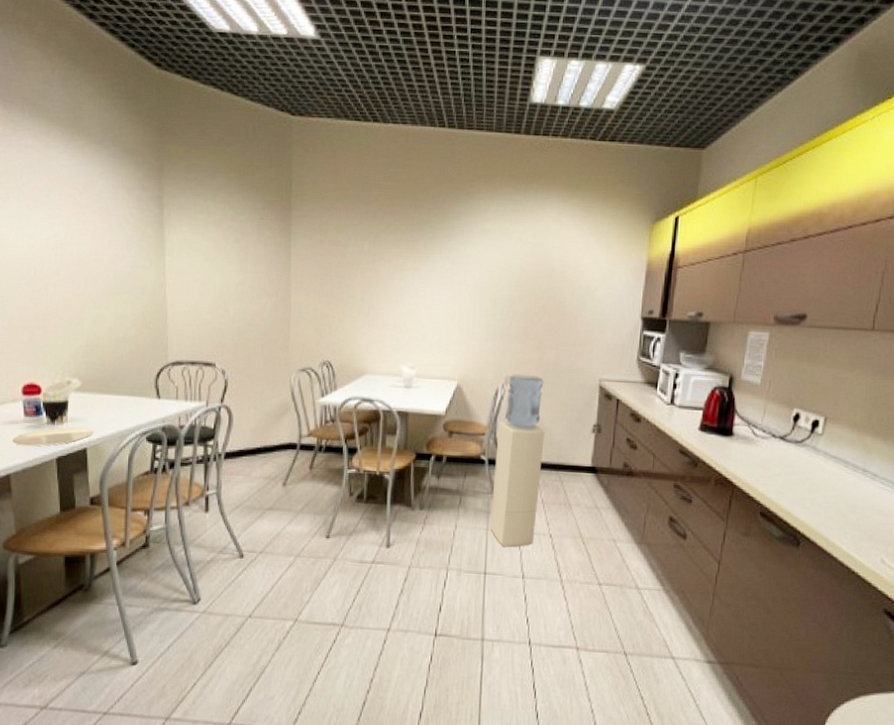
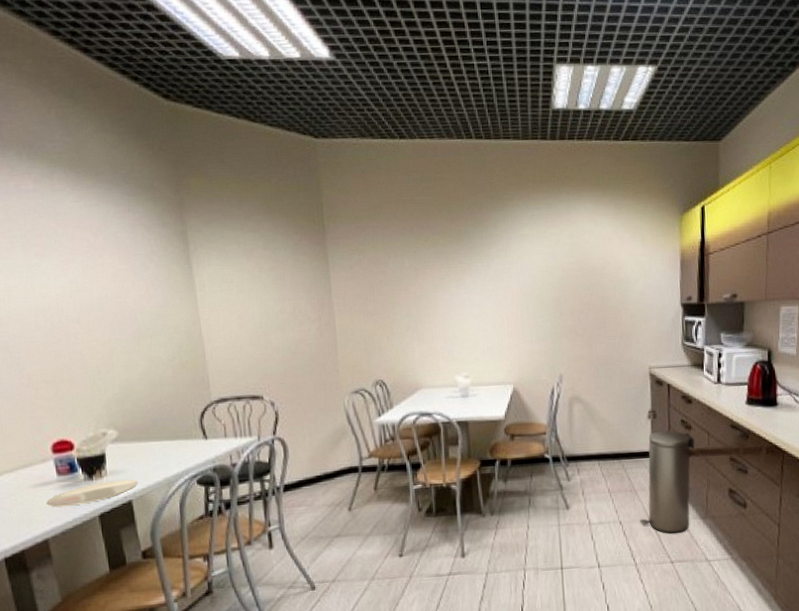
water cooler: present [489,373,545,547] -> none [558,370,605,540]
pedal bin: none [571,447,639,555] -> present [640,430,695,534]

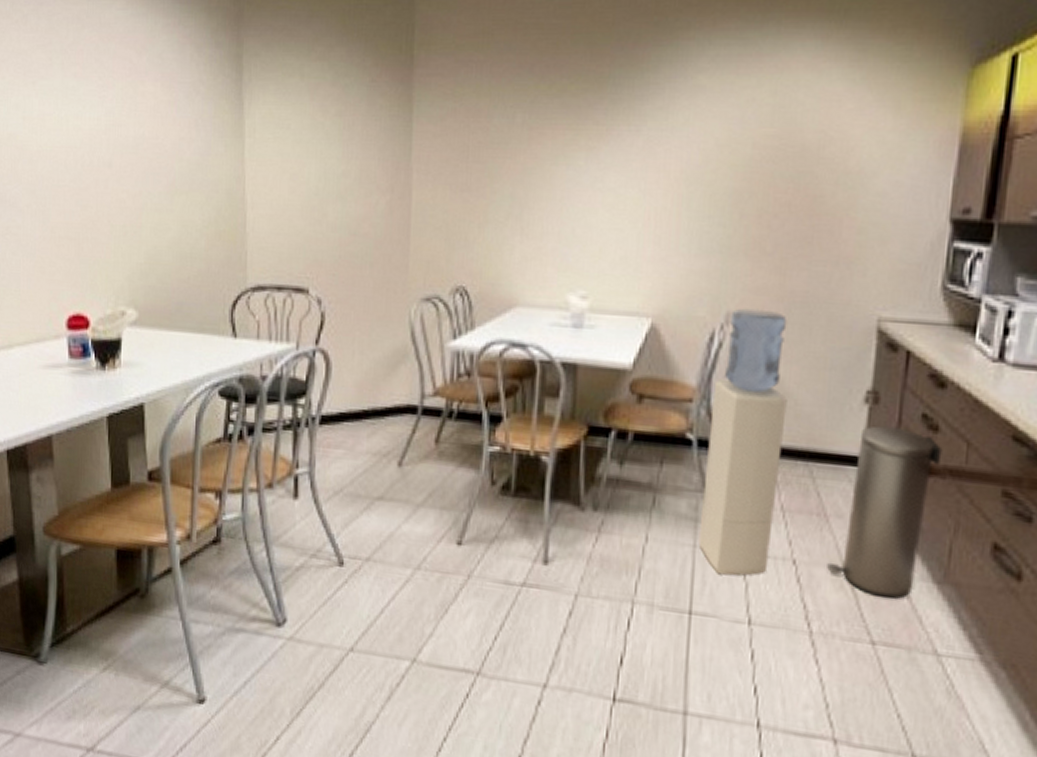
plate: present [46,479,139,508] -> none [55,374,154,399]
water cooler: none [558,370,605,540] -> present [698,308,788,576]

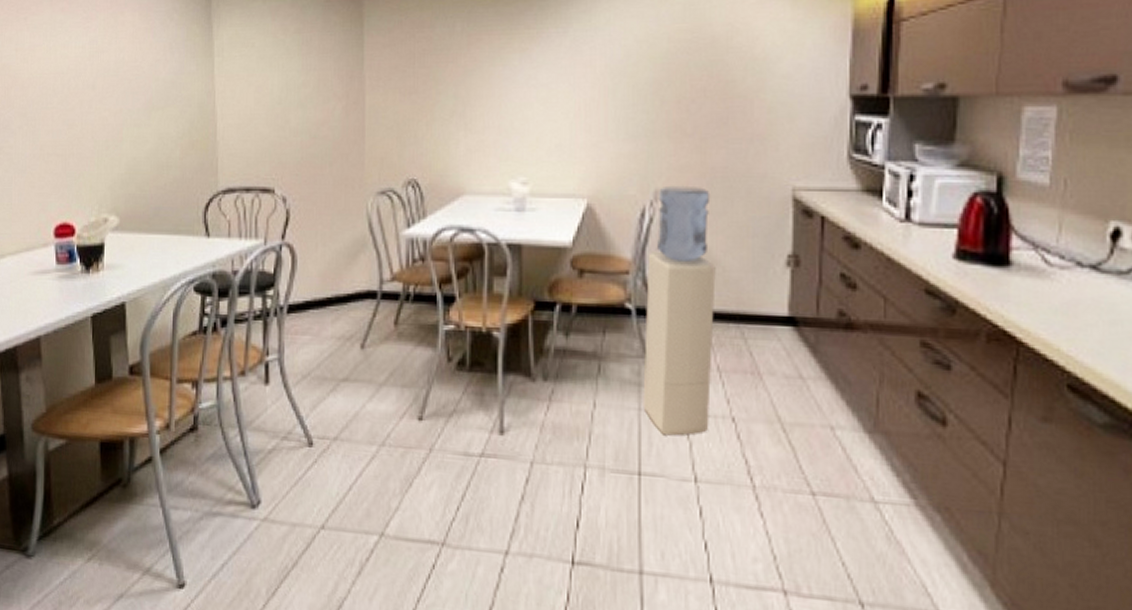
pedal bin: present [827,425,943,599] -> none [764,287,862,450]

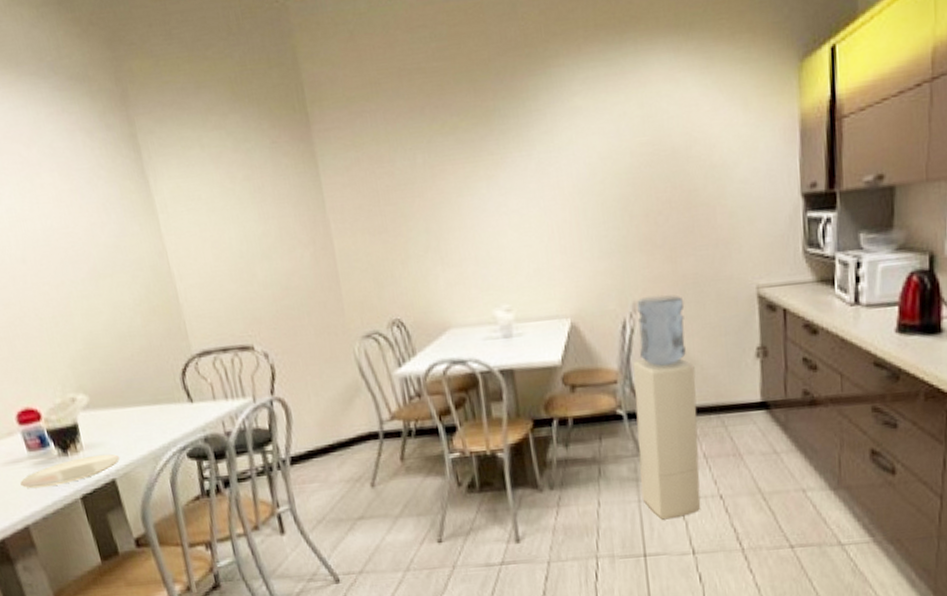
plate: none [43,276,134,302] -> present [20,453,121,489]

